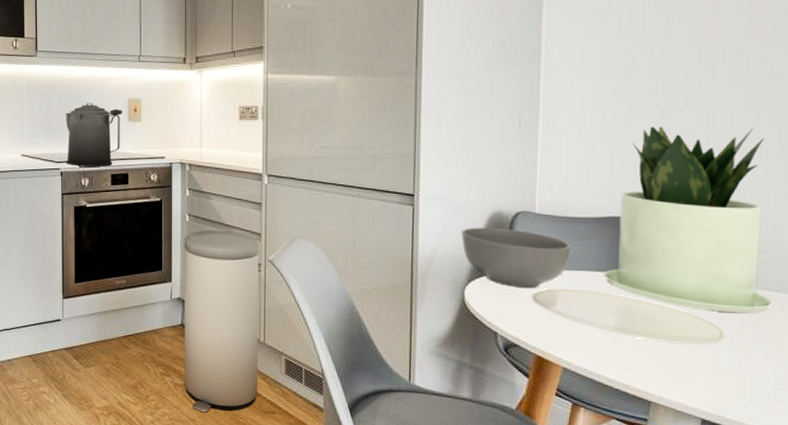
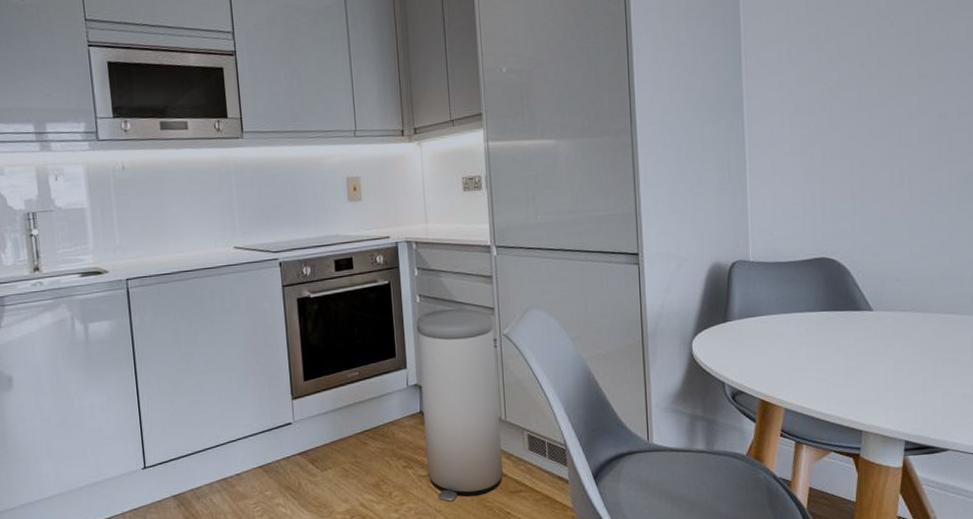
cooking pot: present [65,103,122,167] -> none [279,184,342,255]
bowl: present [461,227,572,288] -> none [685,279,784,336]
plate: present [531,288,727,345] -> none [752,331,920,373]
planter: present [603,126,774,314] -> none [813,164,956,339]

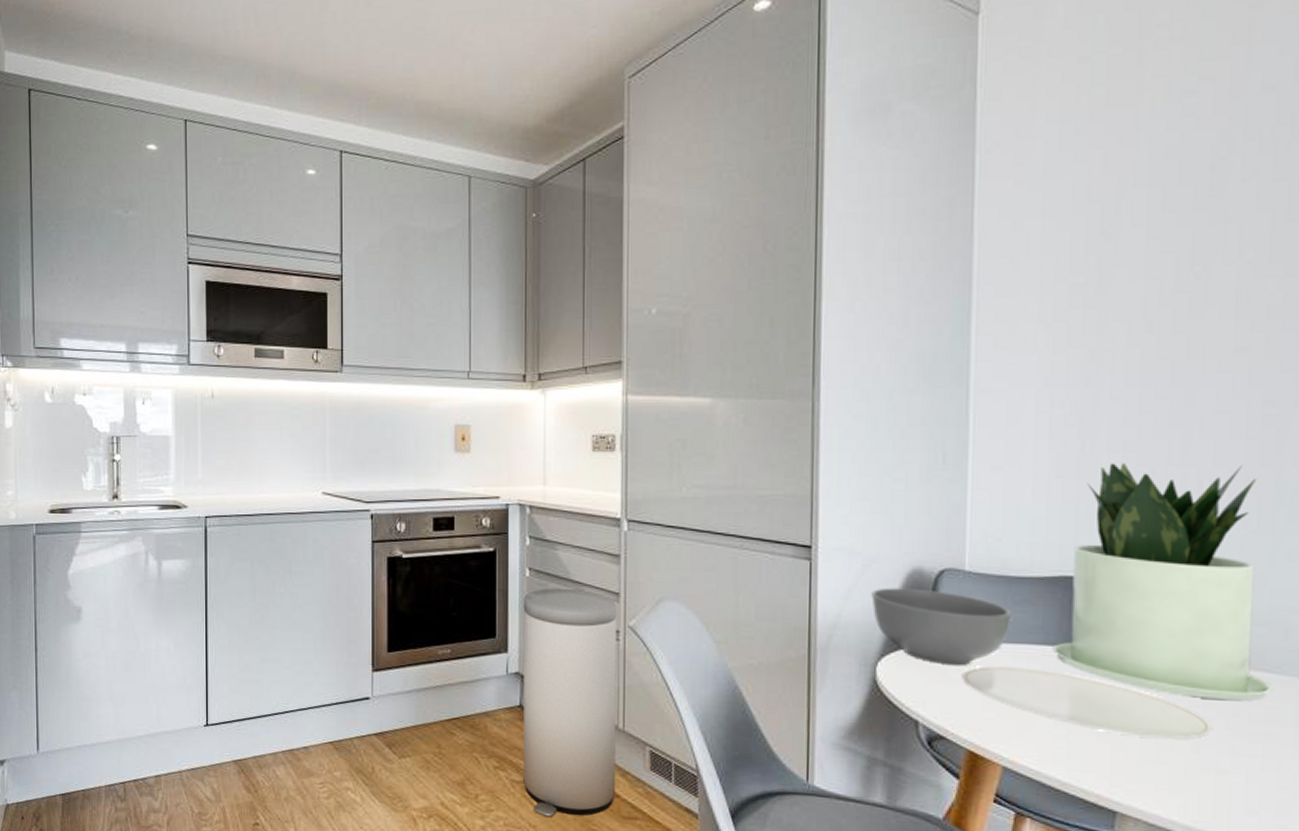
bowl: none [685,279,784,336] -> present [871,587,1012,665]
plate: none [752,331,920,373] -> present [960,666,1213,740]
planter: none [813,164,956,339] -> present [1052,463,1273,702]

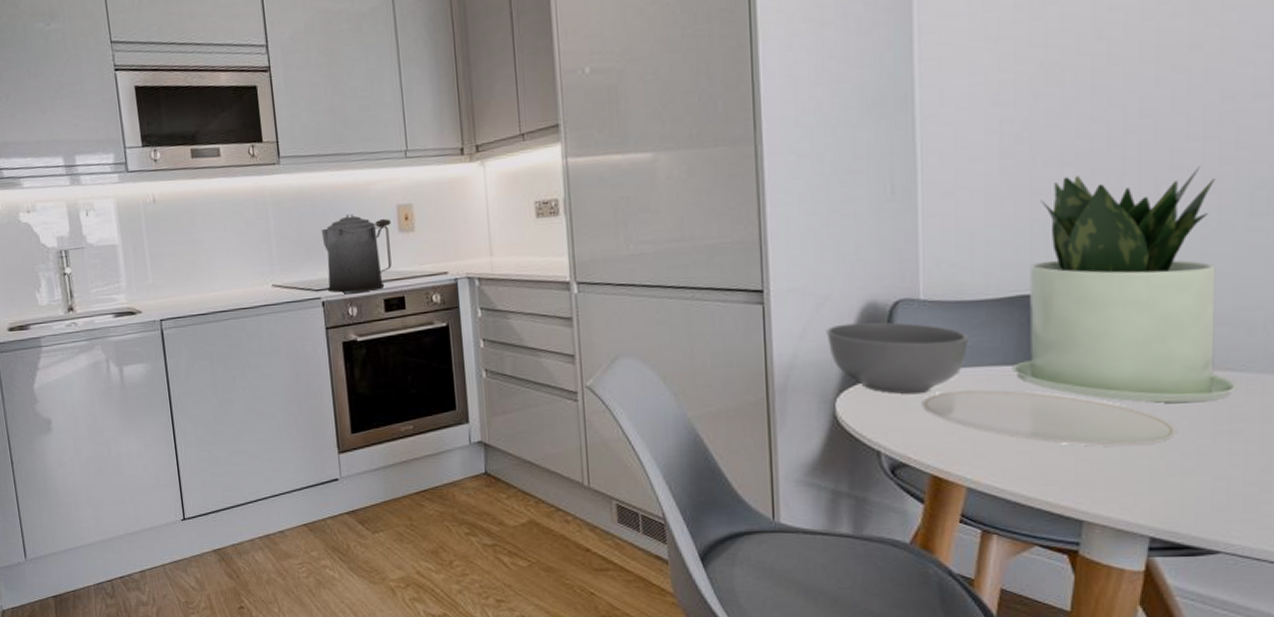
cooking pot: none [377,429,447,508] -> present [321,214,392,294]
pedal bin: present [523,588,617,818] -> none [479,355,585,577]

